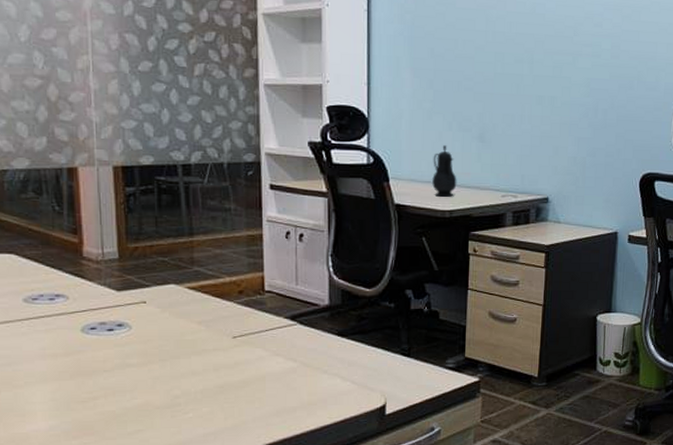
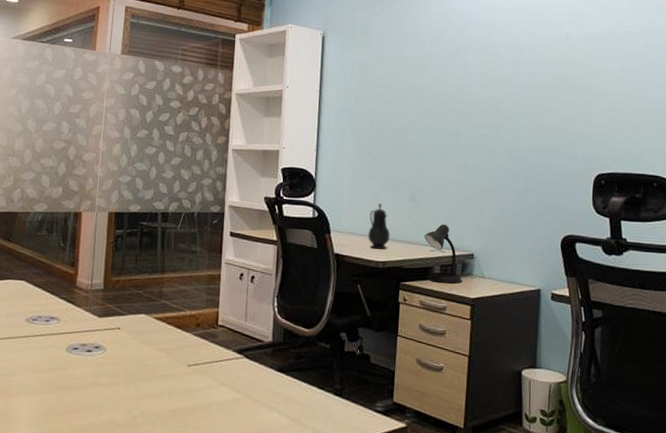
desk lamp: none [495,165,552,232] -> present [424,223,477,284]

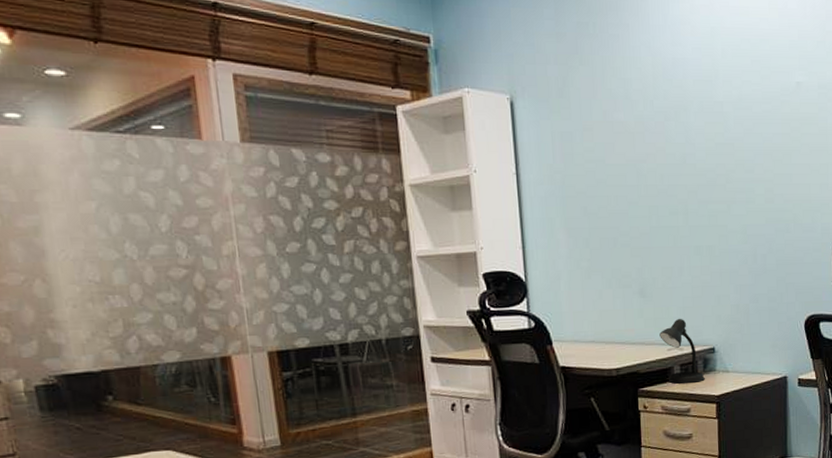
coffeepot: present [368,204,390,250] -> none [595,303,621,356]

